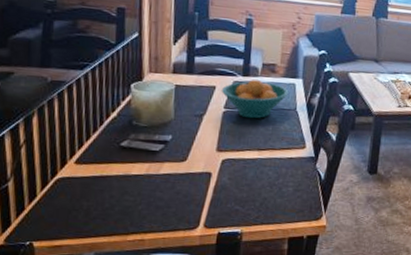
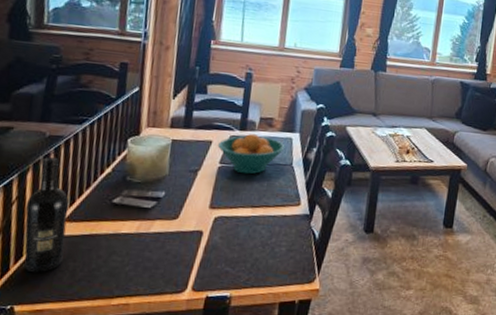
wine bottle: none [34,101,77,212] -> present [24,156,69,273]

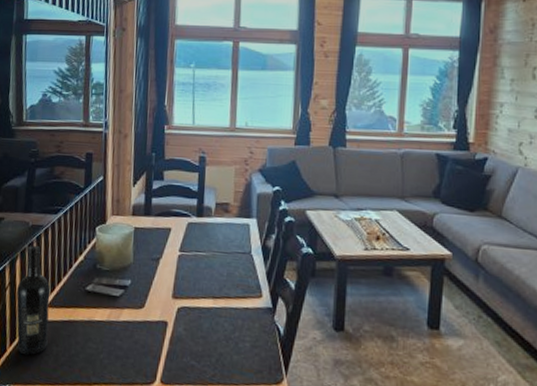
fruit bowl: present [217,133,285,175] -> none [176,219,243,263]

